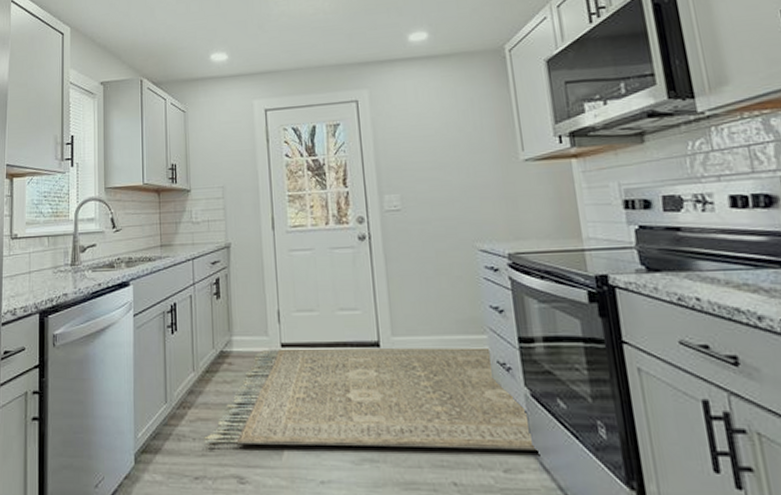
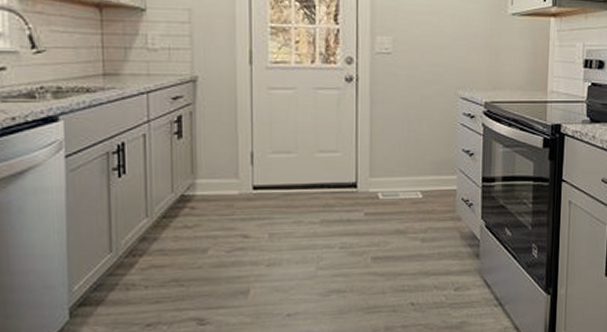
rug: present [204,347,538,451] -> none [158,186,484,291]

